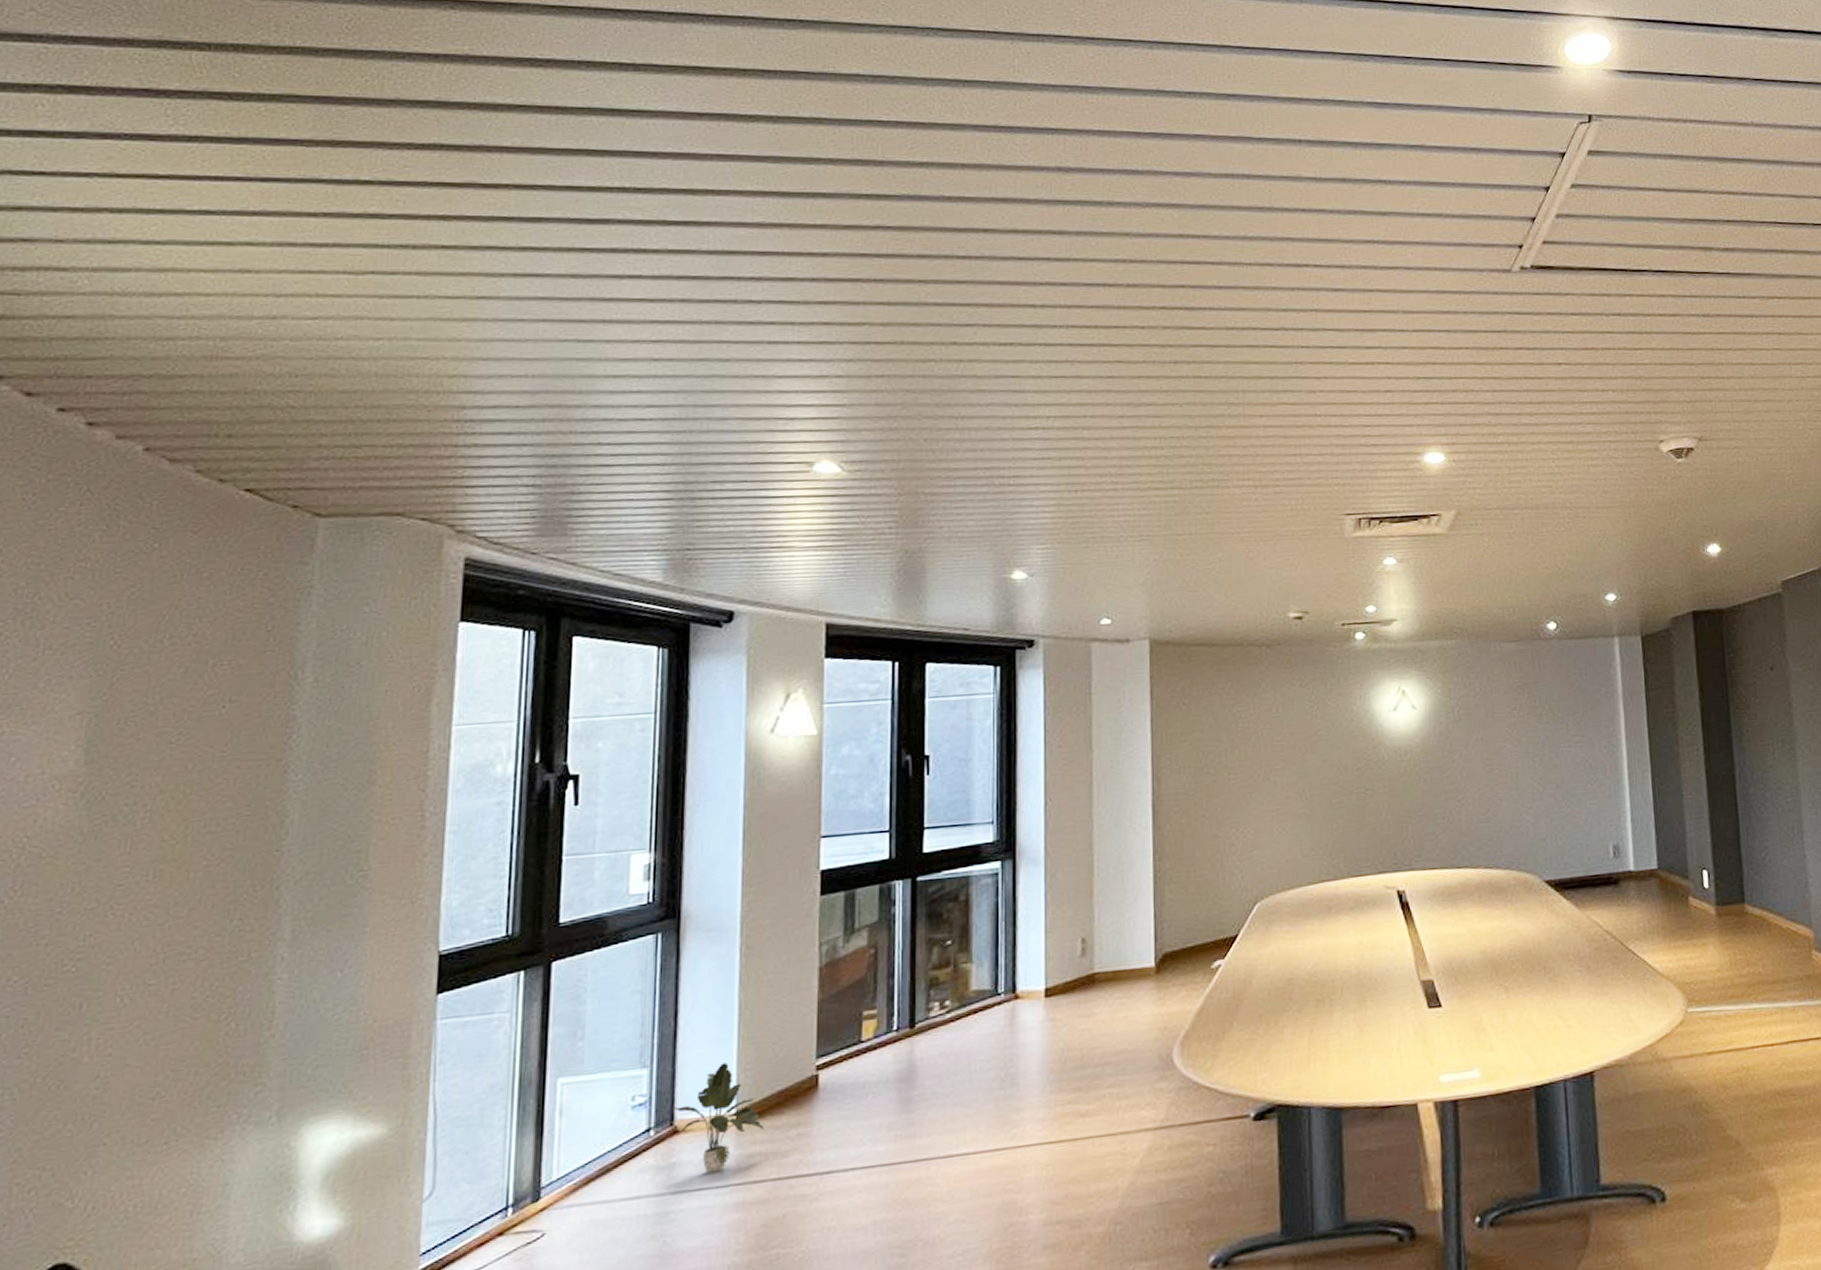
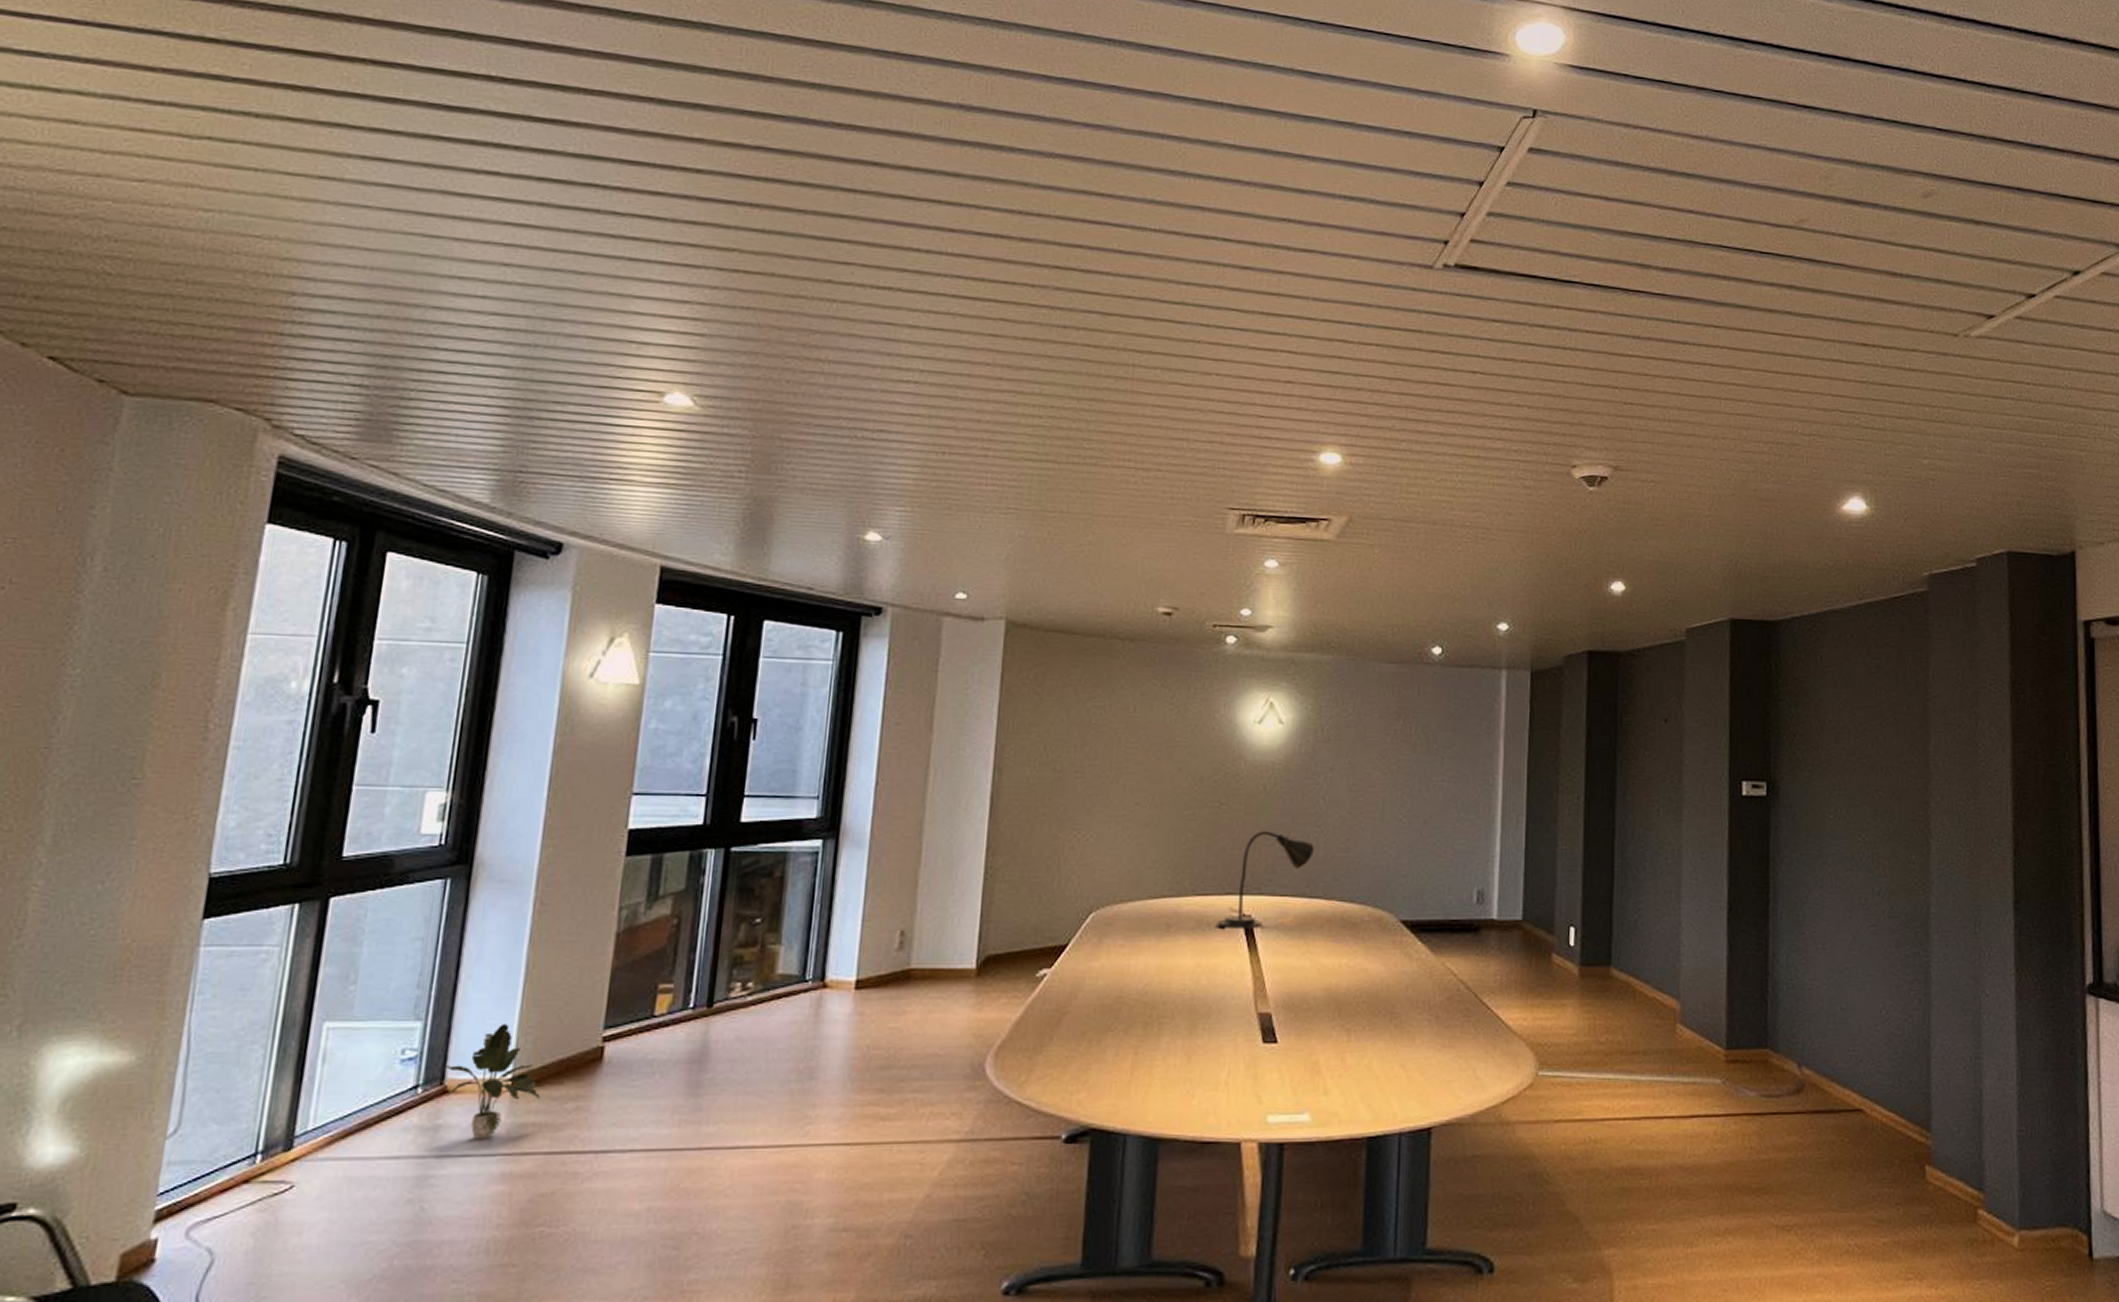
desk lamp: none [1373,810,1457,906] -> present [1215,831,1314,930]

